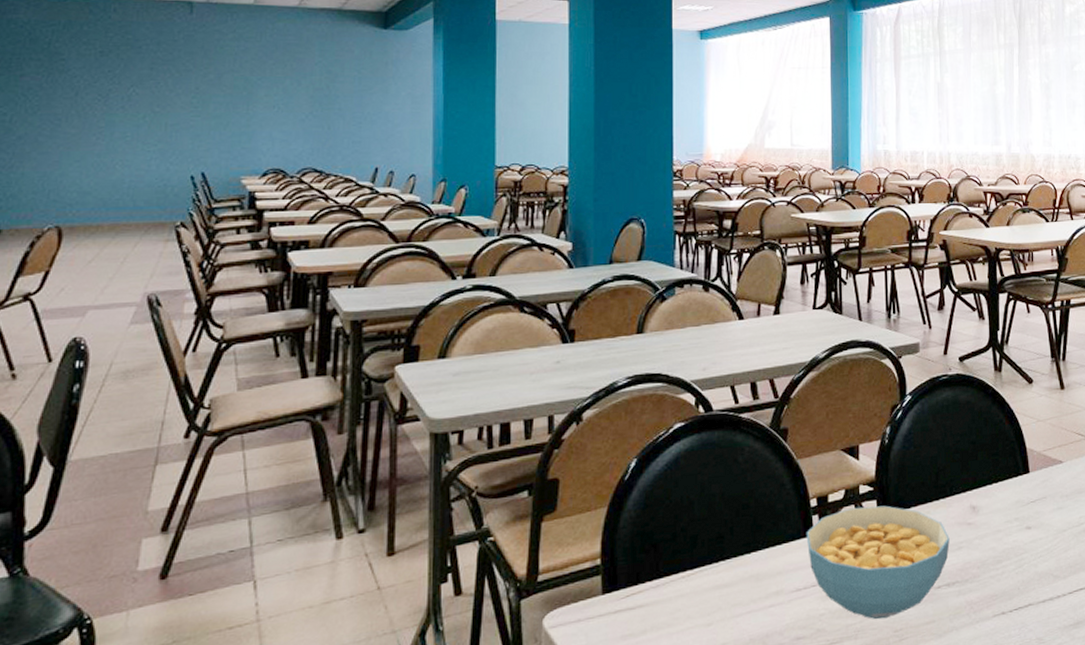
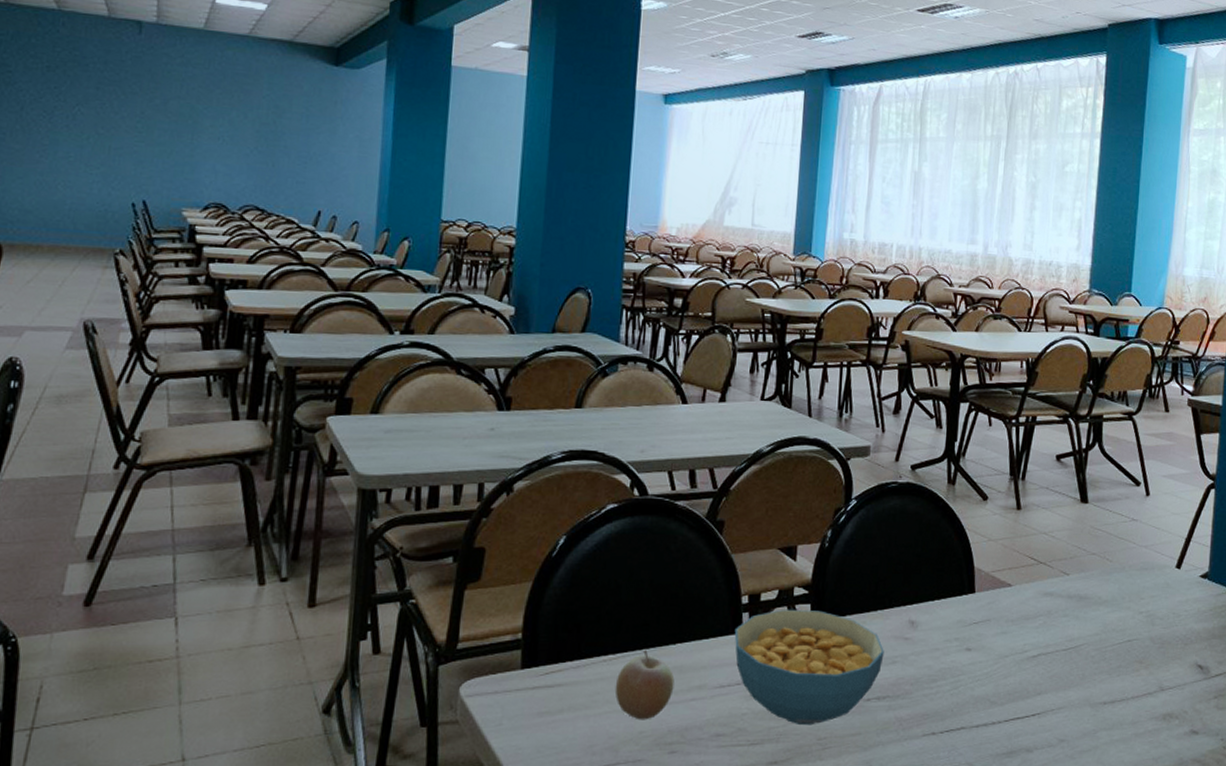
fruit: none [695,562,752,633] -> present [614,649,675,720]

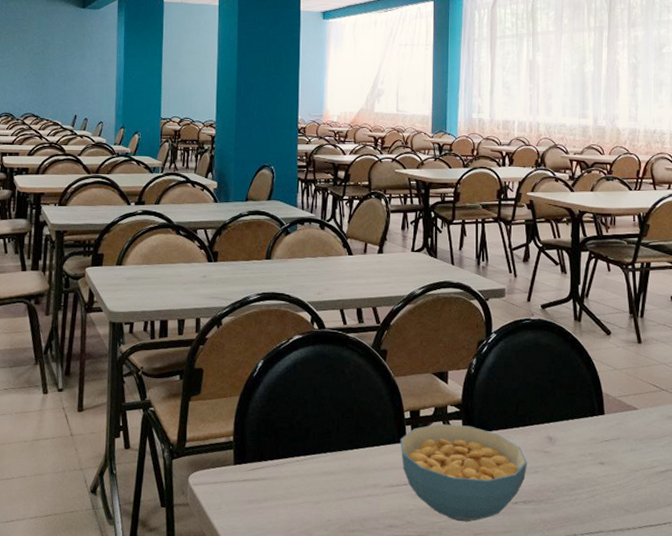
fruit: present [614,649,675,720] -> none [306,453,353,511]

